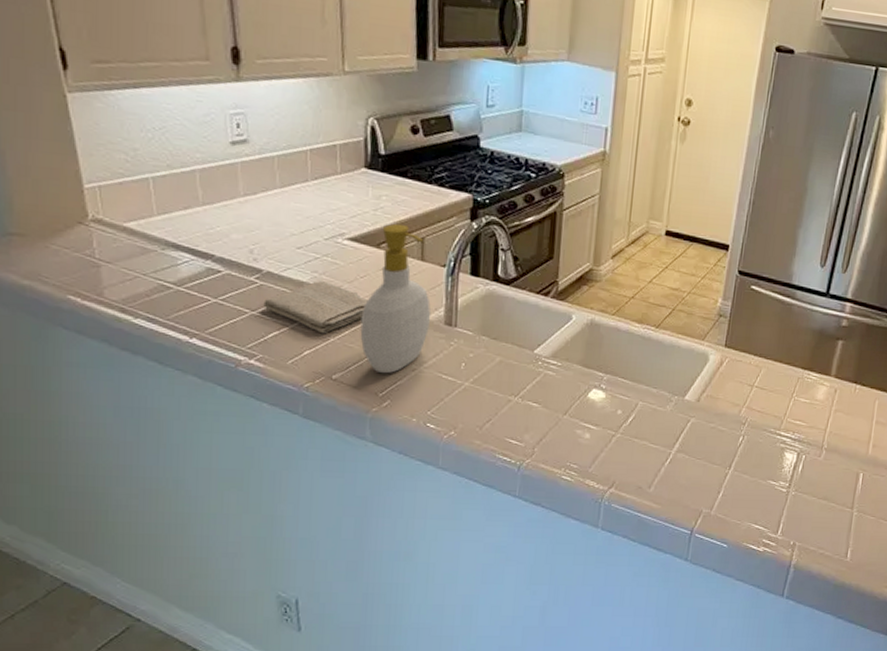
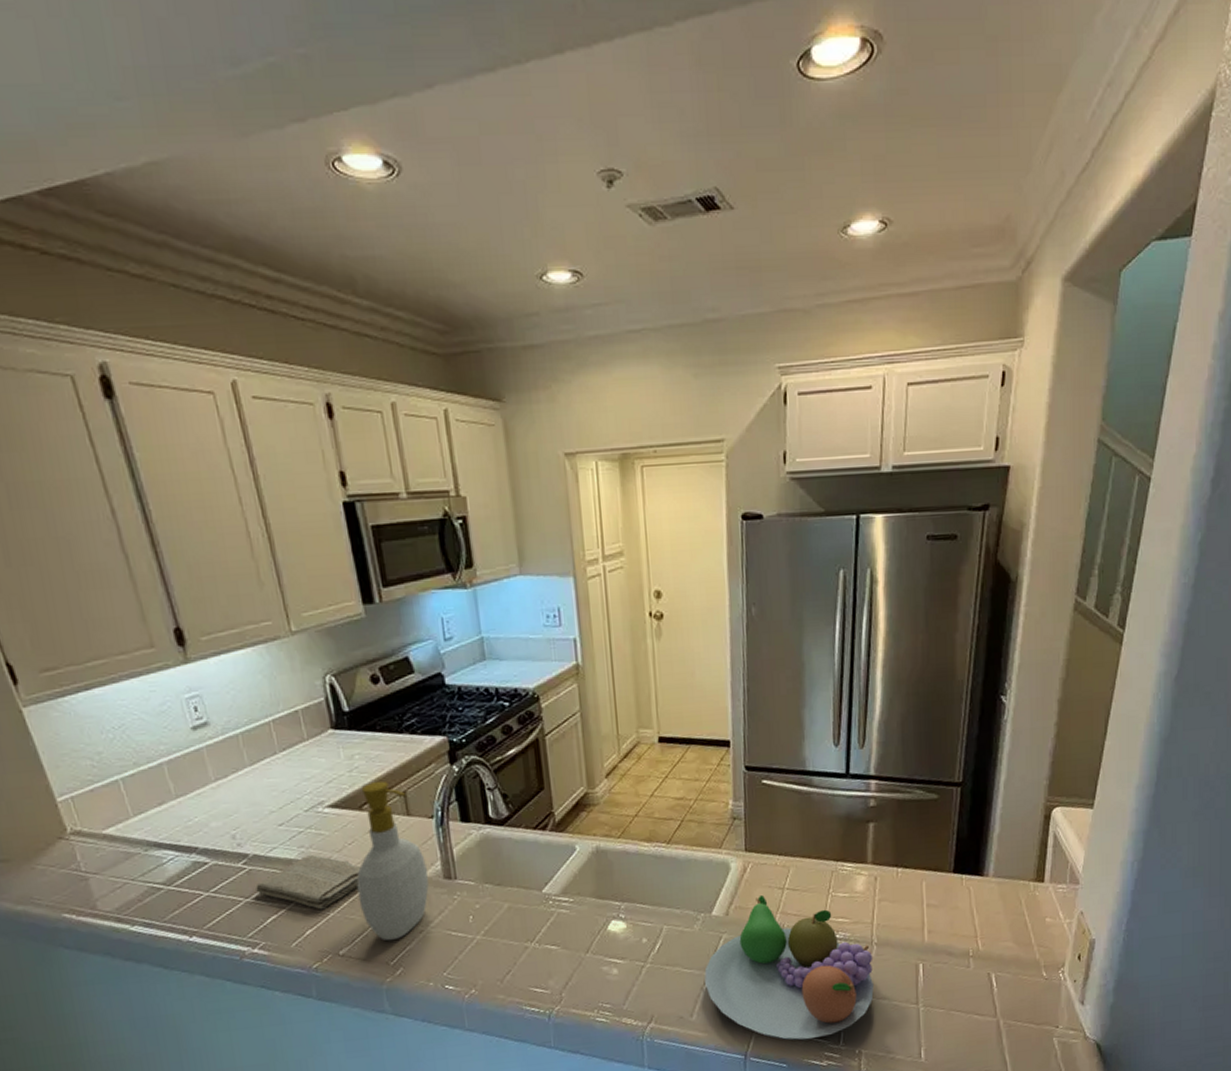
fruit bowl: none [667,388,821,526] -> present [704,894,874,1041]

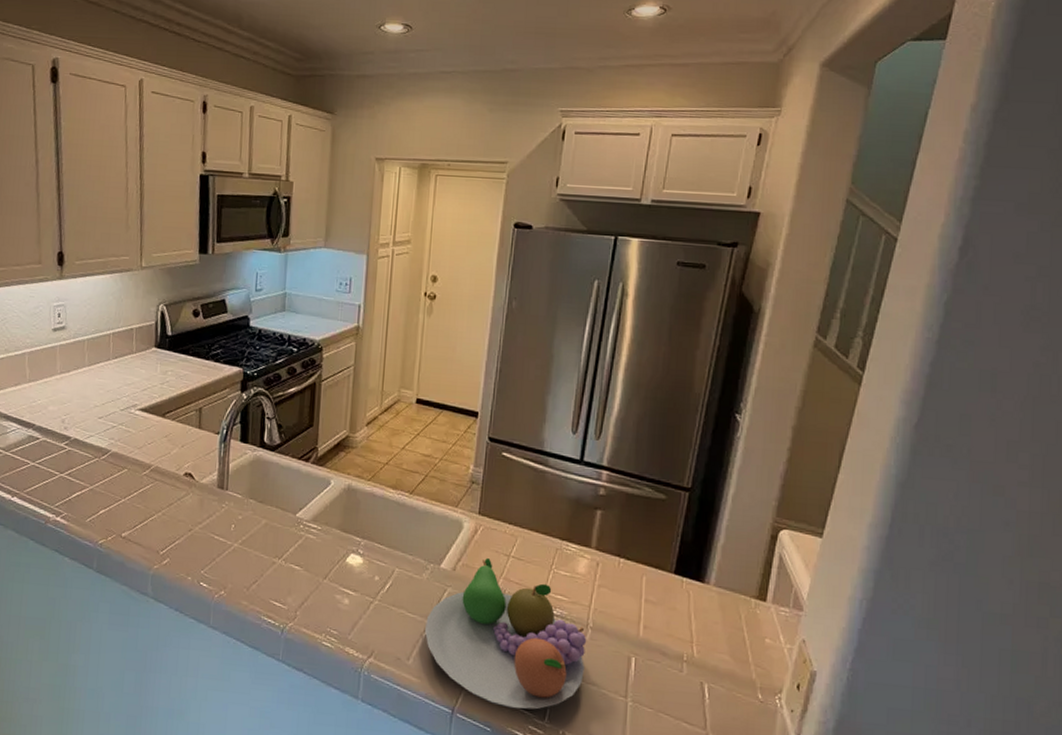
washcloth: present [255,855,361,910] -> none [70,447,154,495]
soap bottle: present [356,781,429,941] -> none [146,395,206,533]

